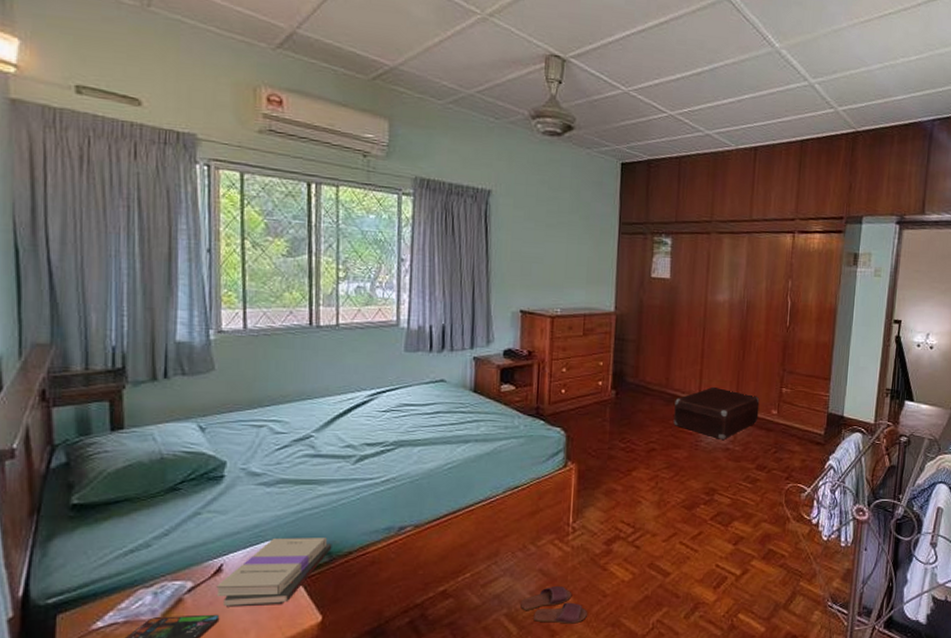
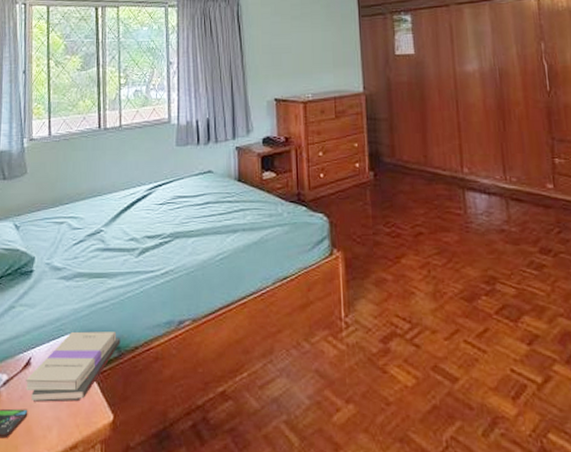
slippers: present [521,585,587,624] -> none [300,389,371,437]
suitcase: present [673,387,760,439] -> none [437,163,532,220]

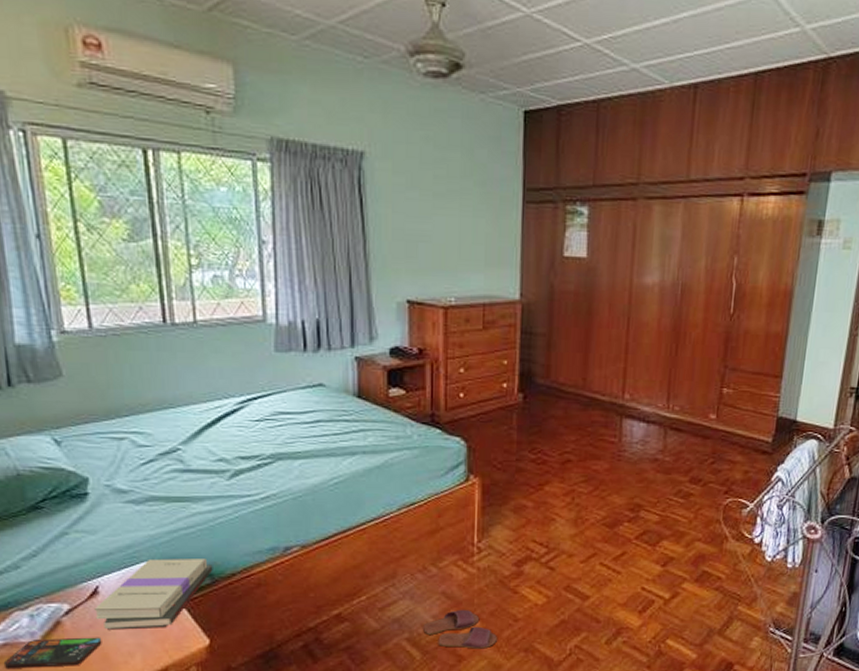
slippers: none [300,389,371,437] -> present [423,609,497,649]

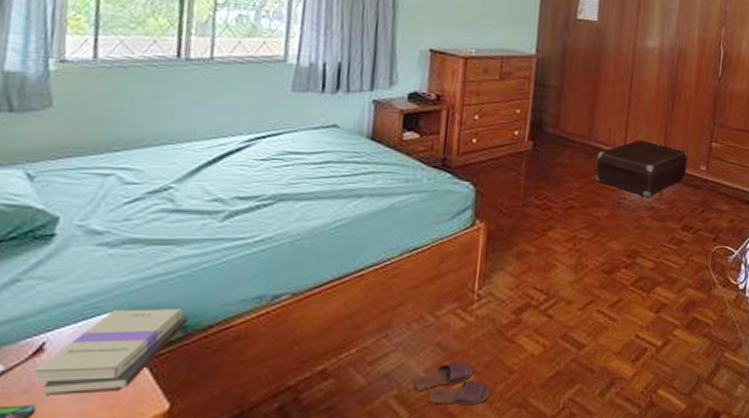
suitcase: none [592,389,695,449] -> present [595,140,688,197]

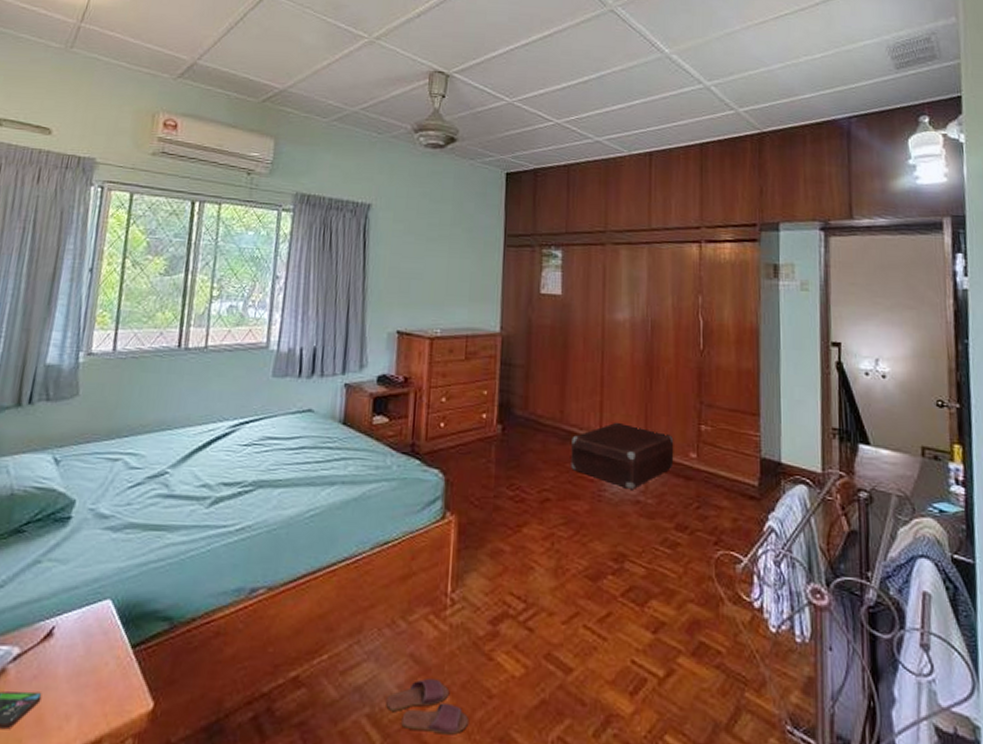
books: present [33,309,188,395] -> none [42,595,175,685]

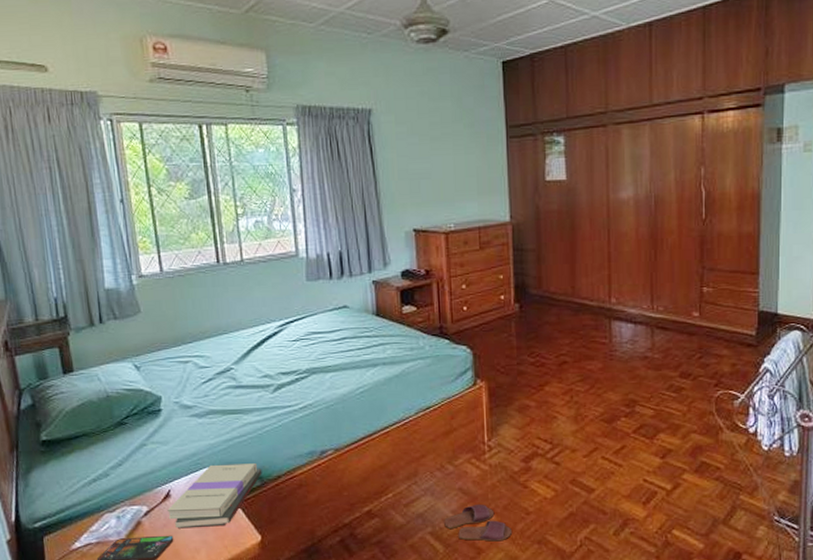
books: none [42,595,175,685] -> present [167,463,262,529]
suitcase: present [571,423,674,489] -> none [583,293,678,347]

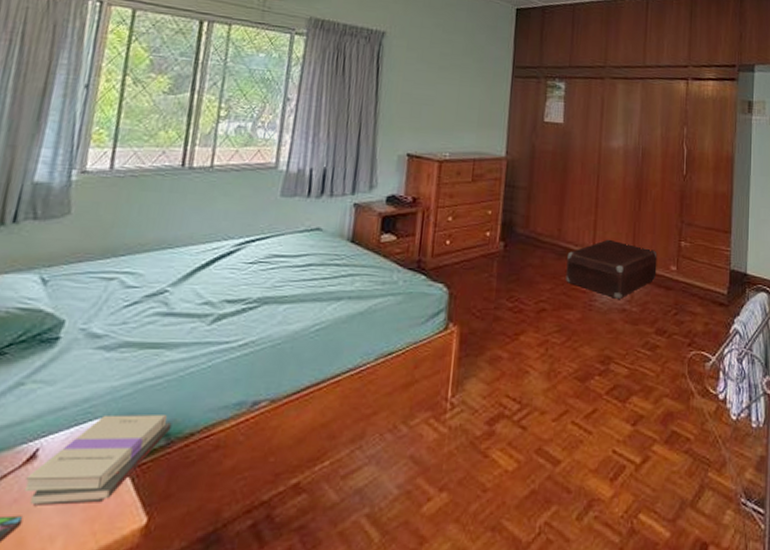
slippers: present [444,504,512,542] -> none [385,476,464,528]
suitcase: none [583,293,678,347] -> present [566,240,657,299]

